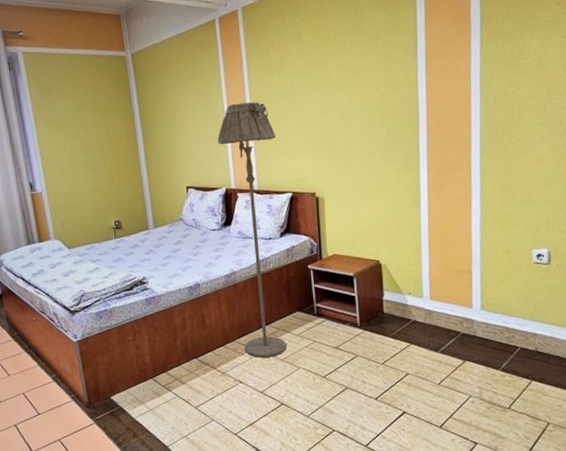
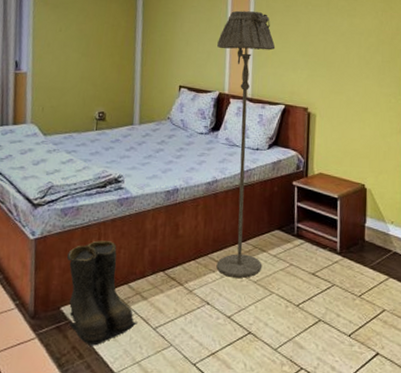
boots: none [109,336,180,426] -> present [67,240,138,346]

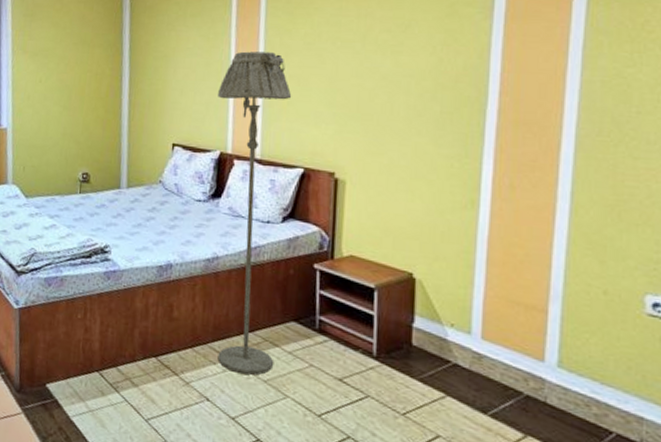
boots: present [67,240,138,346] -> none [52,315,128,430]

